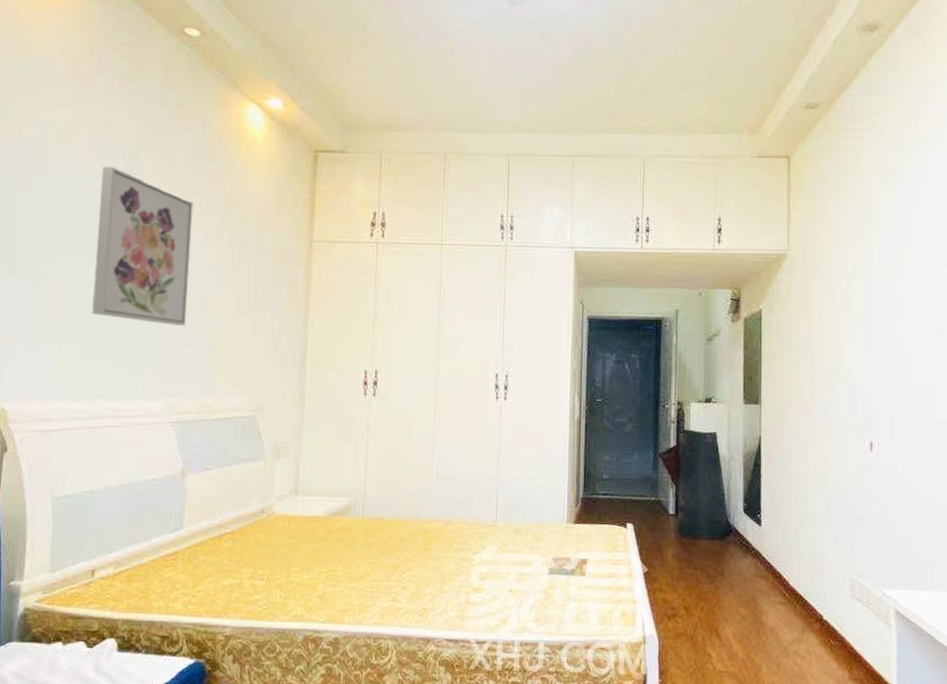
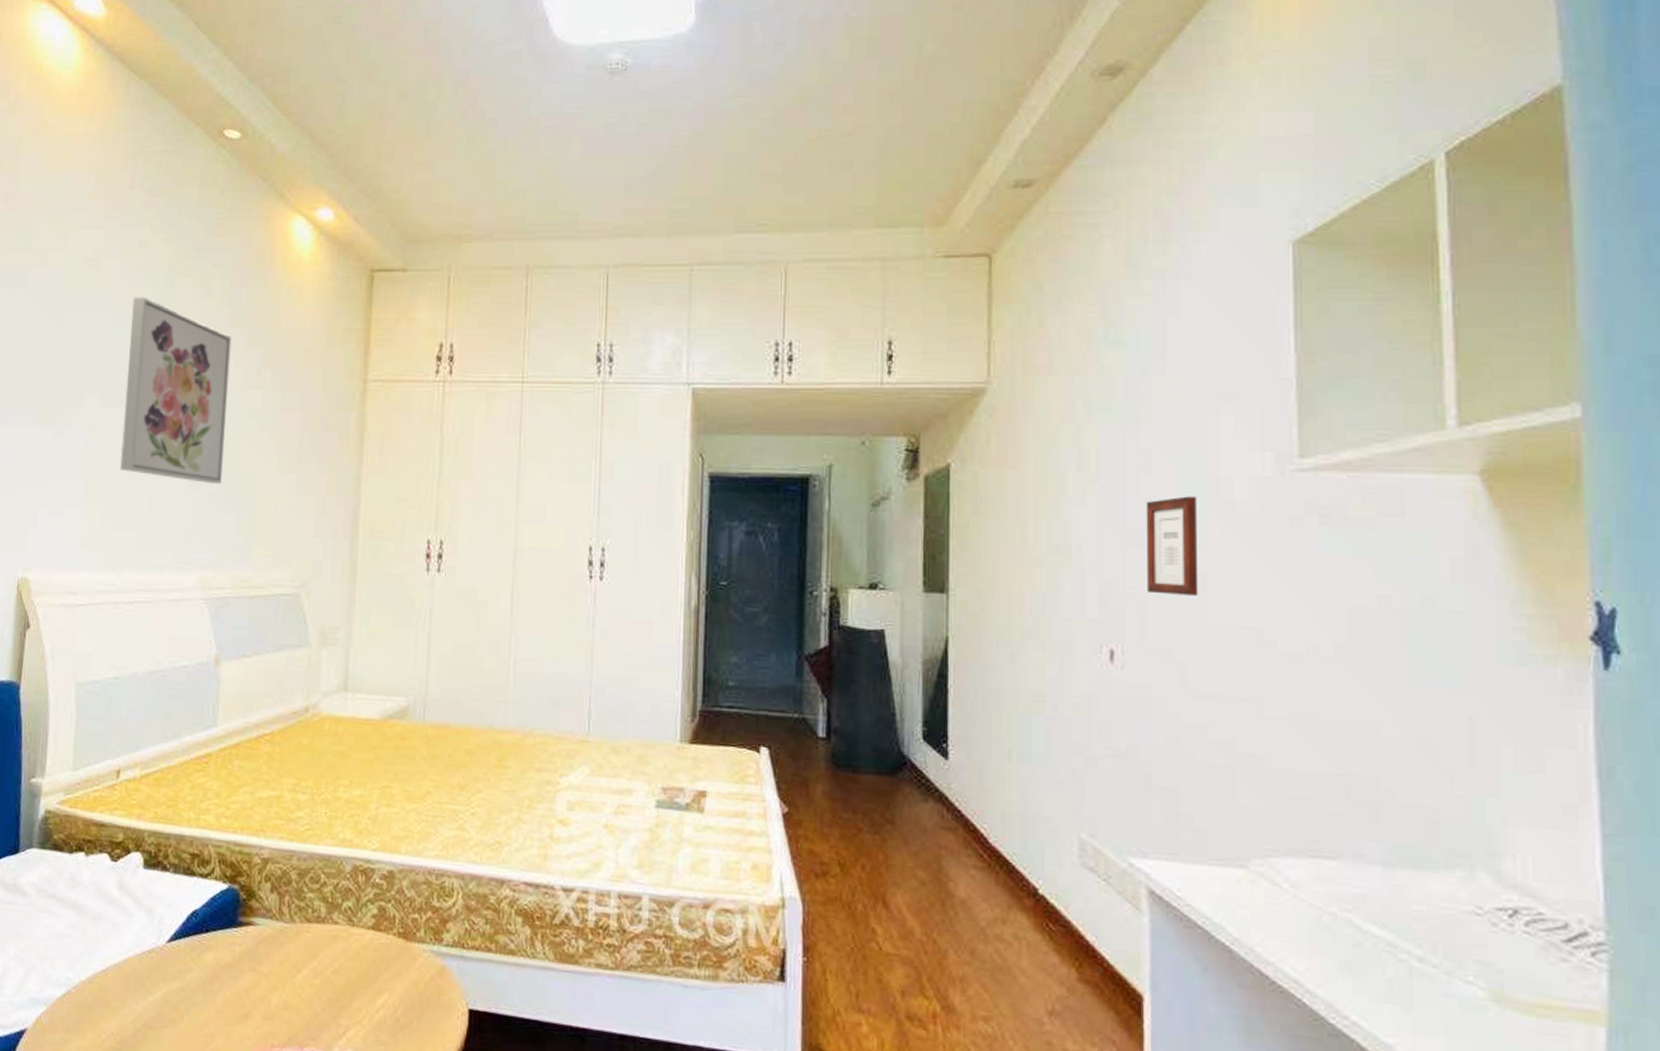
picture frame: none [893,332,927,402] -> present [1146,496,1198,596]

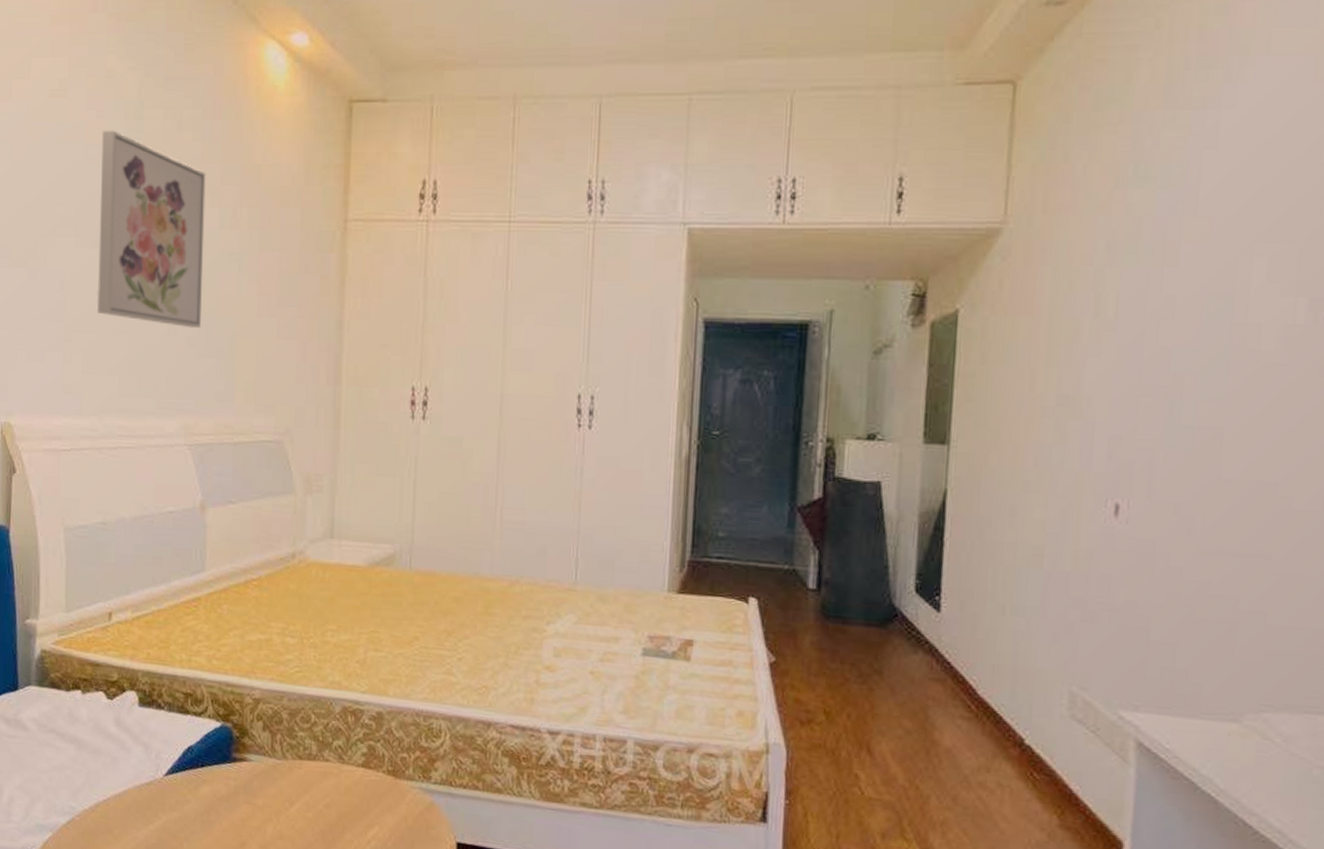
picture frame: present [1146,496,1198,596] -> none [1159,345,1220,449]

